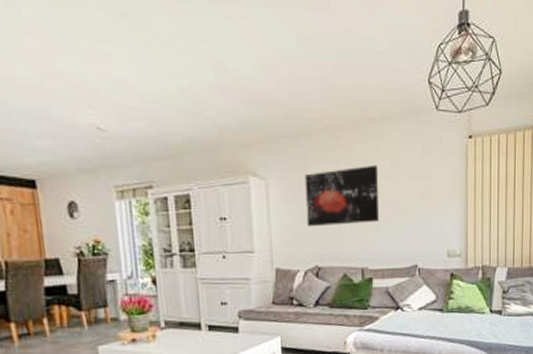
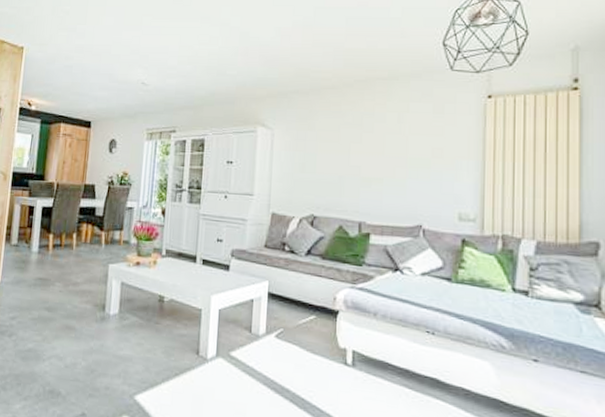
wall art: present [304,164,380,227] -> none [306,120,384,177]

